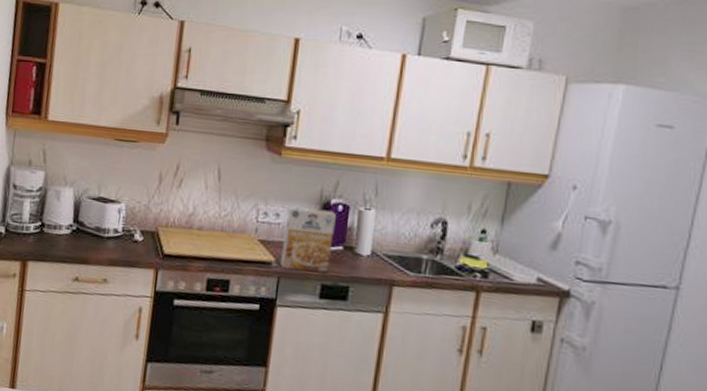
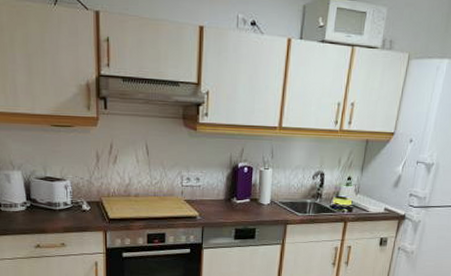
cereal box: present [280,206,336,274] -> none [203,171,243,221]

